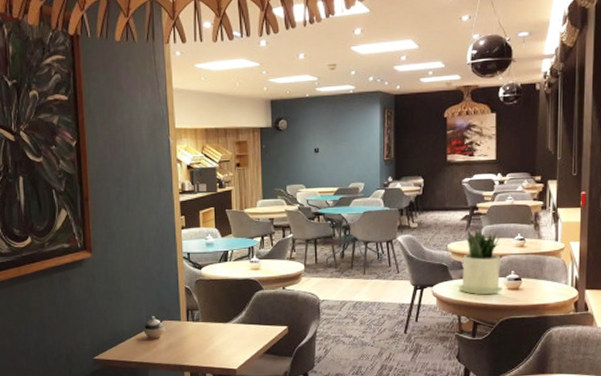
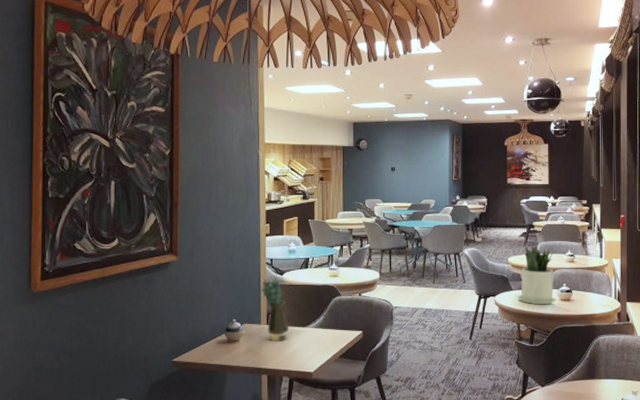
vase: none [179,272,211,339] -> present [260,278,289,343]
coffee machine: present [190,166,218,194] -> none [276,179,302,204]

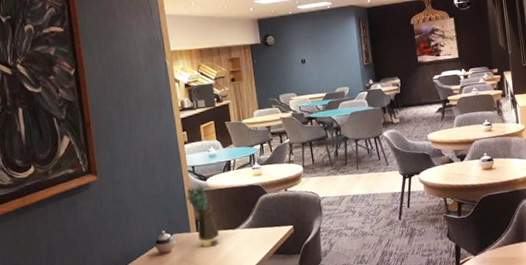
coffee machine: none [276,179,302,204] -> present [188,82,216,111]
planter: present [517,244,557,305] -> none [440,118,480,178]

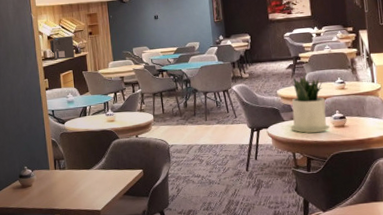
vase: present [186,184,220,248] -> none [46,127,76,185]
planter: none [440,118,480,178] -> present [289,75,331,134]

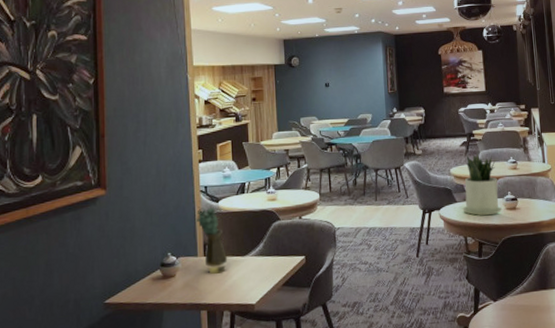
vase: none [46,127,76,185] -> present [196,206,228,275]
coffee machine: present [50,35,75,60] -> none [207,101,235,128]

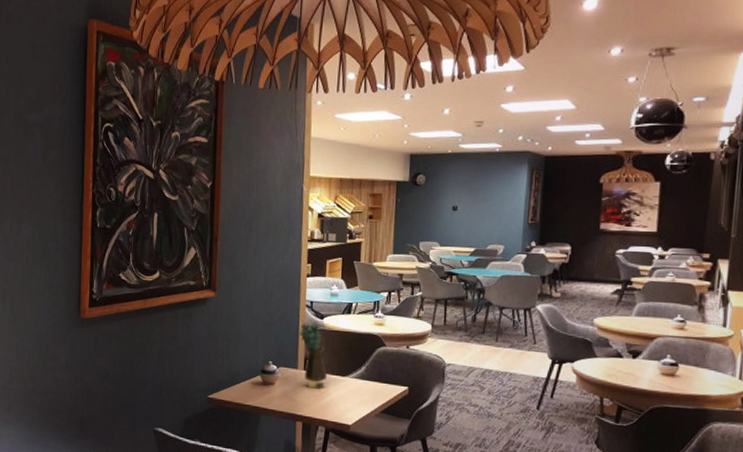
coffee machine: none [207,101,235,128] -> present [319,215,349,244]
planter: present [462,153,503,216] -> none [602,305,657,379]

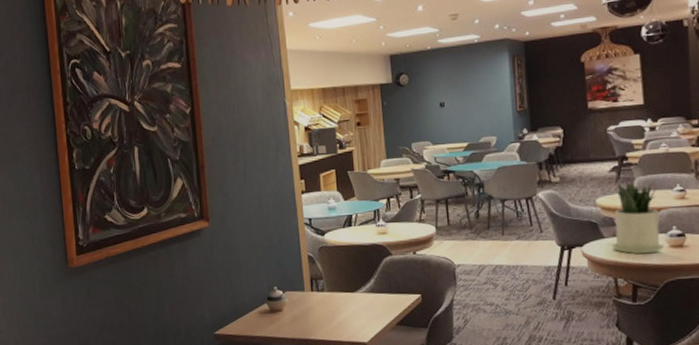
vase: present [299,321,328,390] -> none [301,239,337,311]
planter: none [602,305,657,379] -> present [611,180,665,254]

